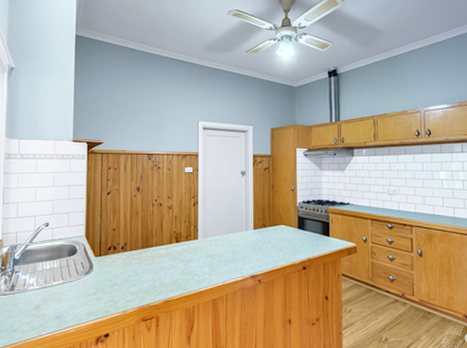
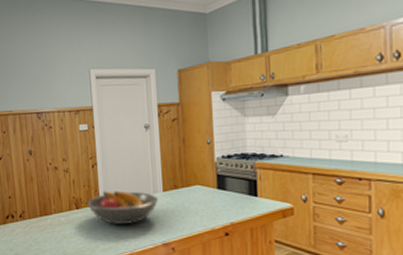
fruit bowl: none [186,227,250,257] -> present [87,190,159,224]

